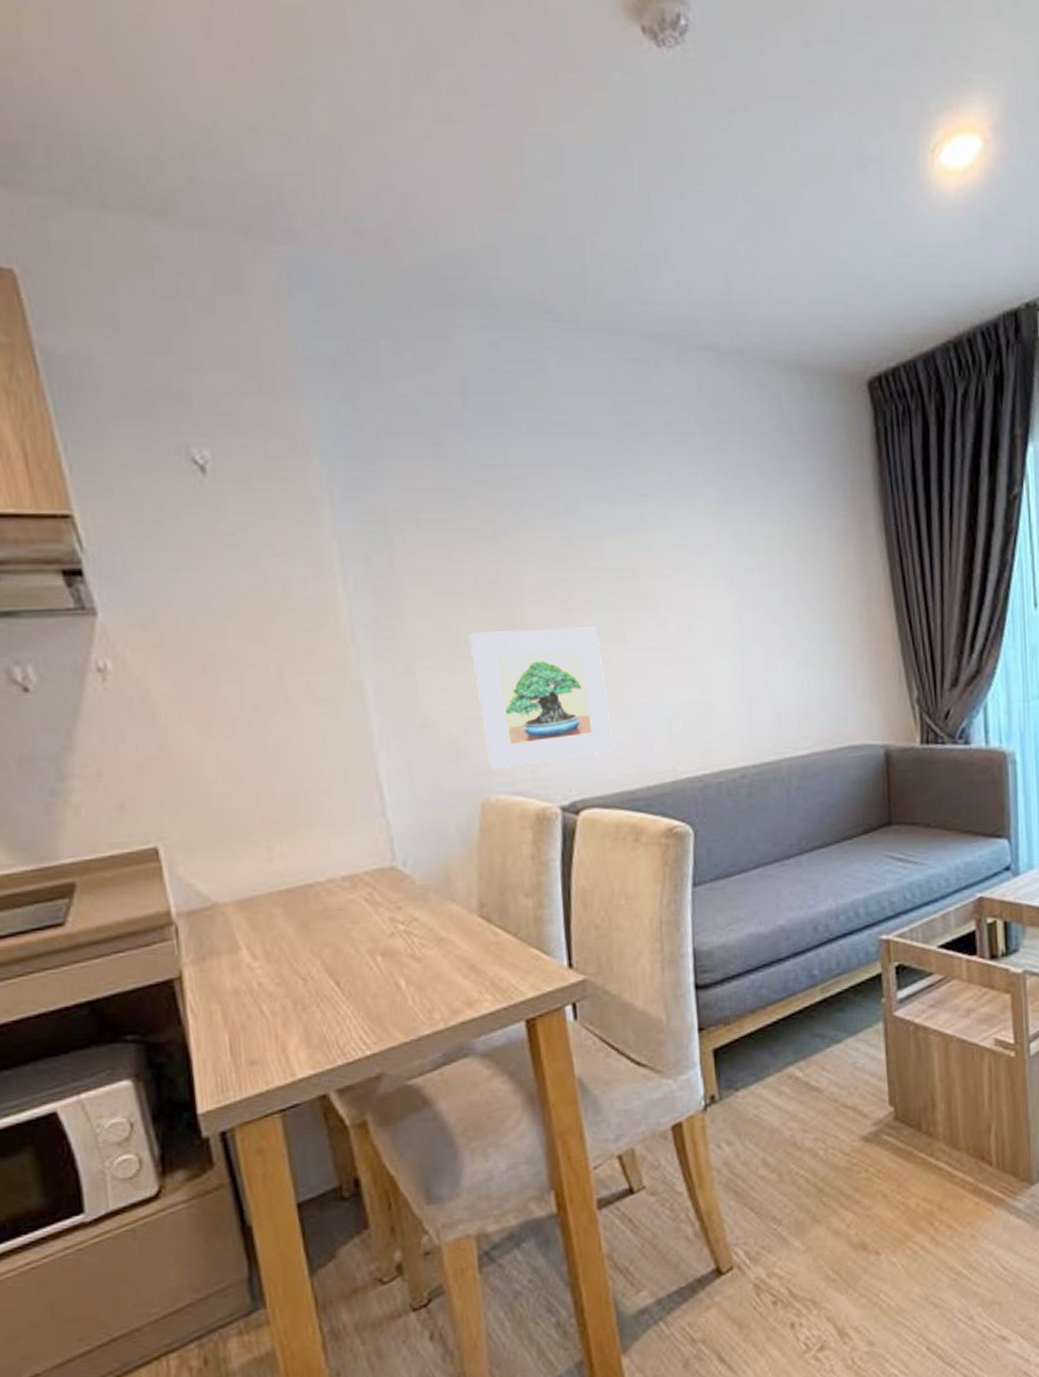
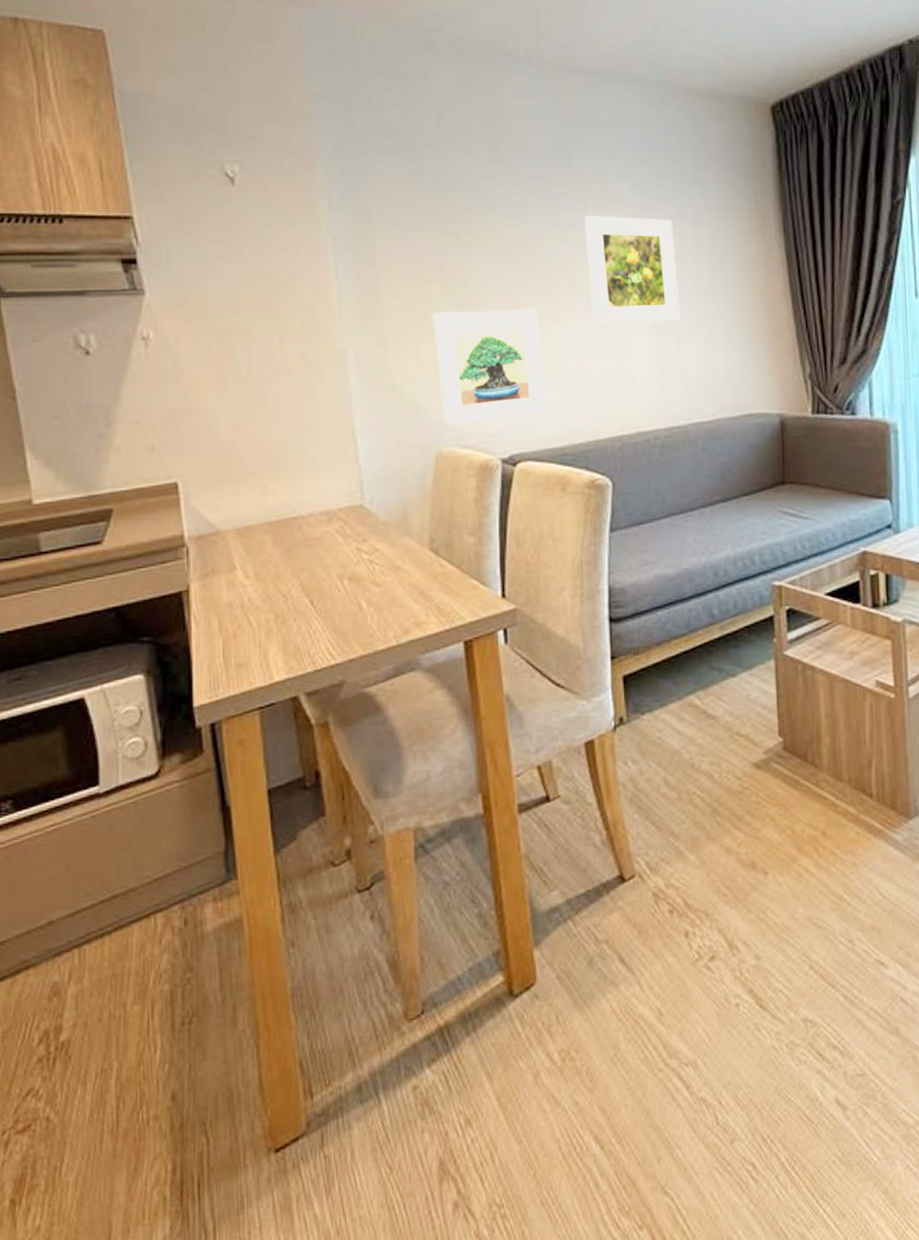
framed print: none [650,513,767,646] -> present [585,215,680,326]

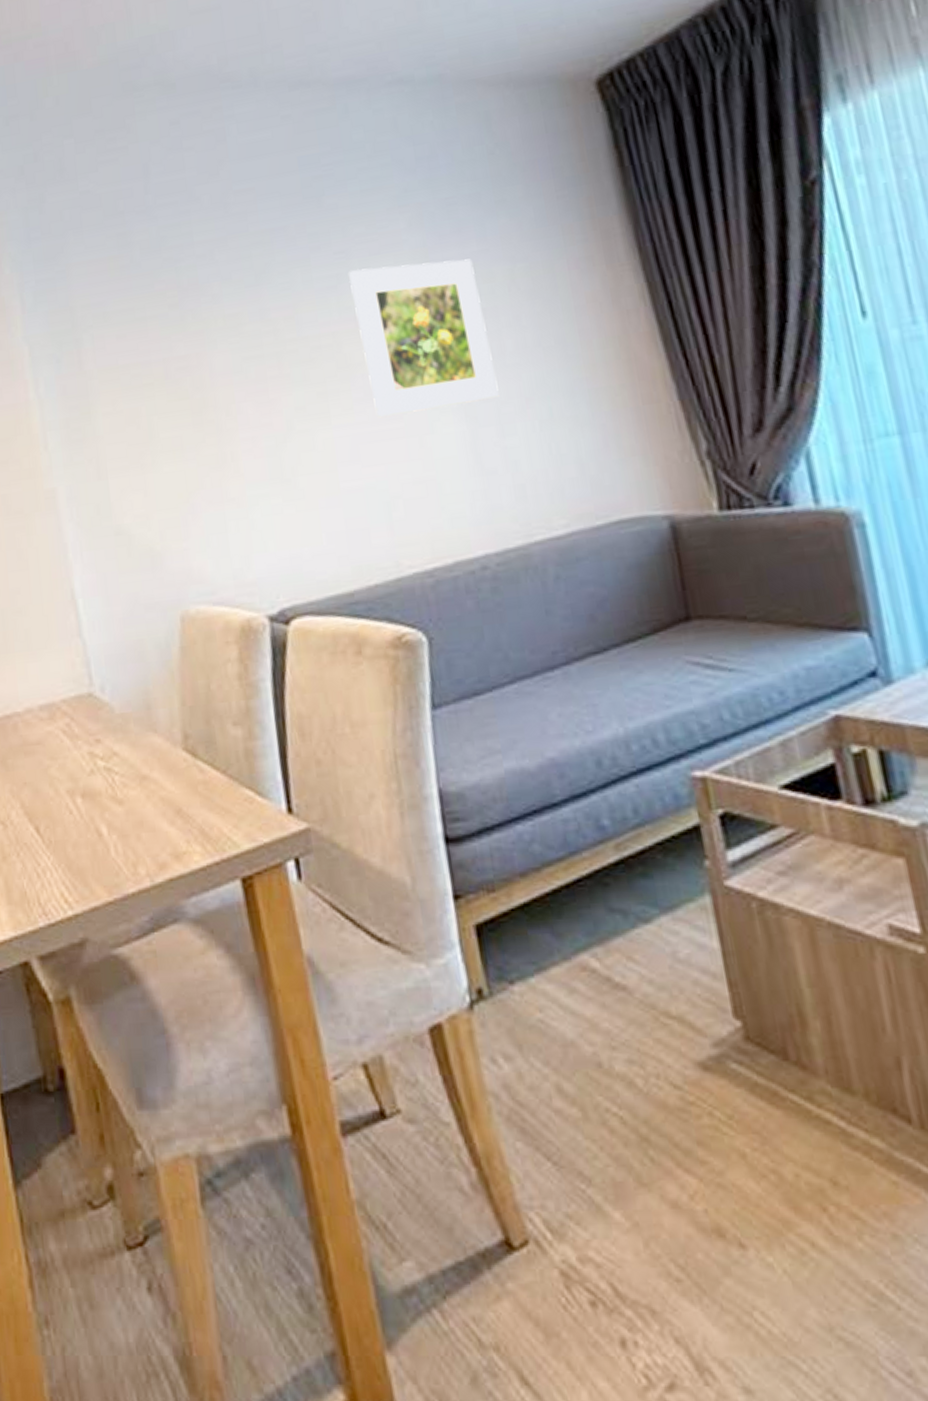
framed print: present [432,309,547,426] -> none [160,405,325,577]

